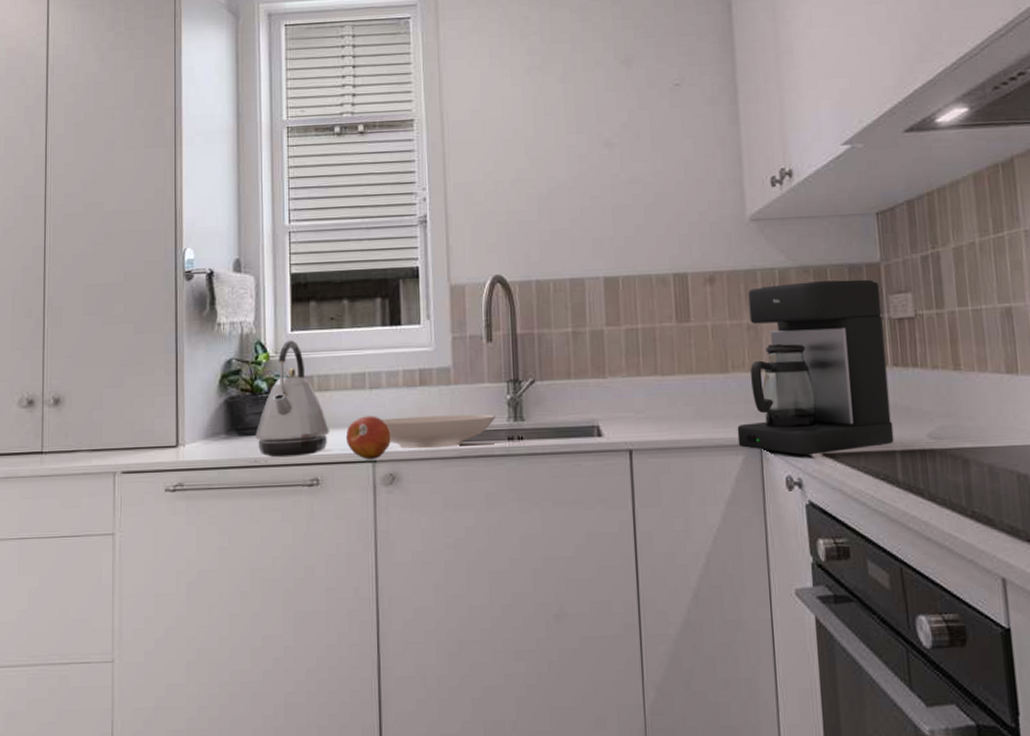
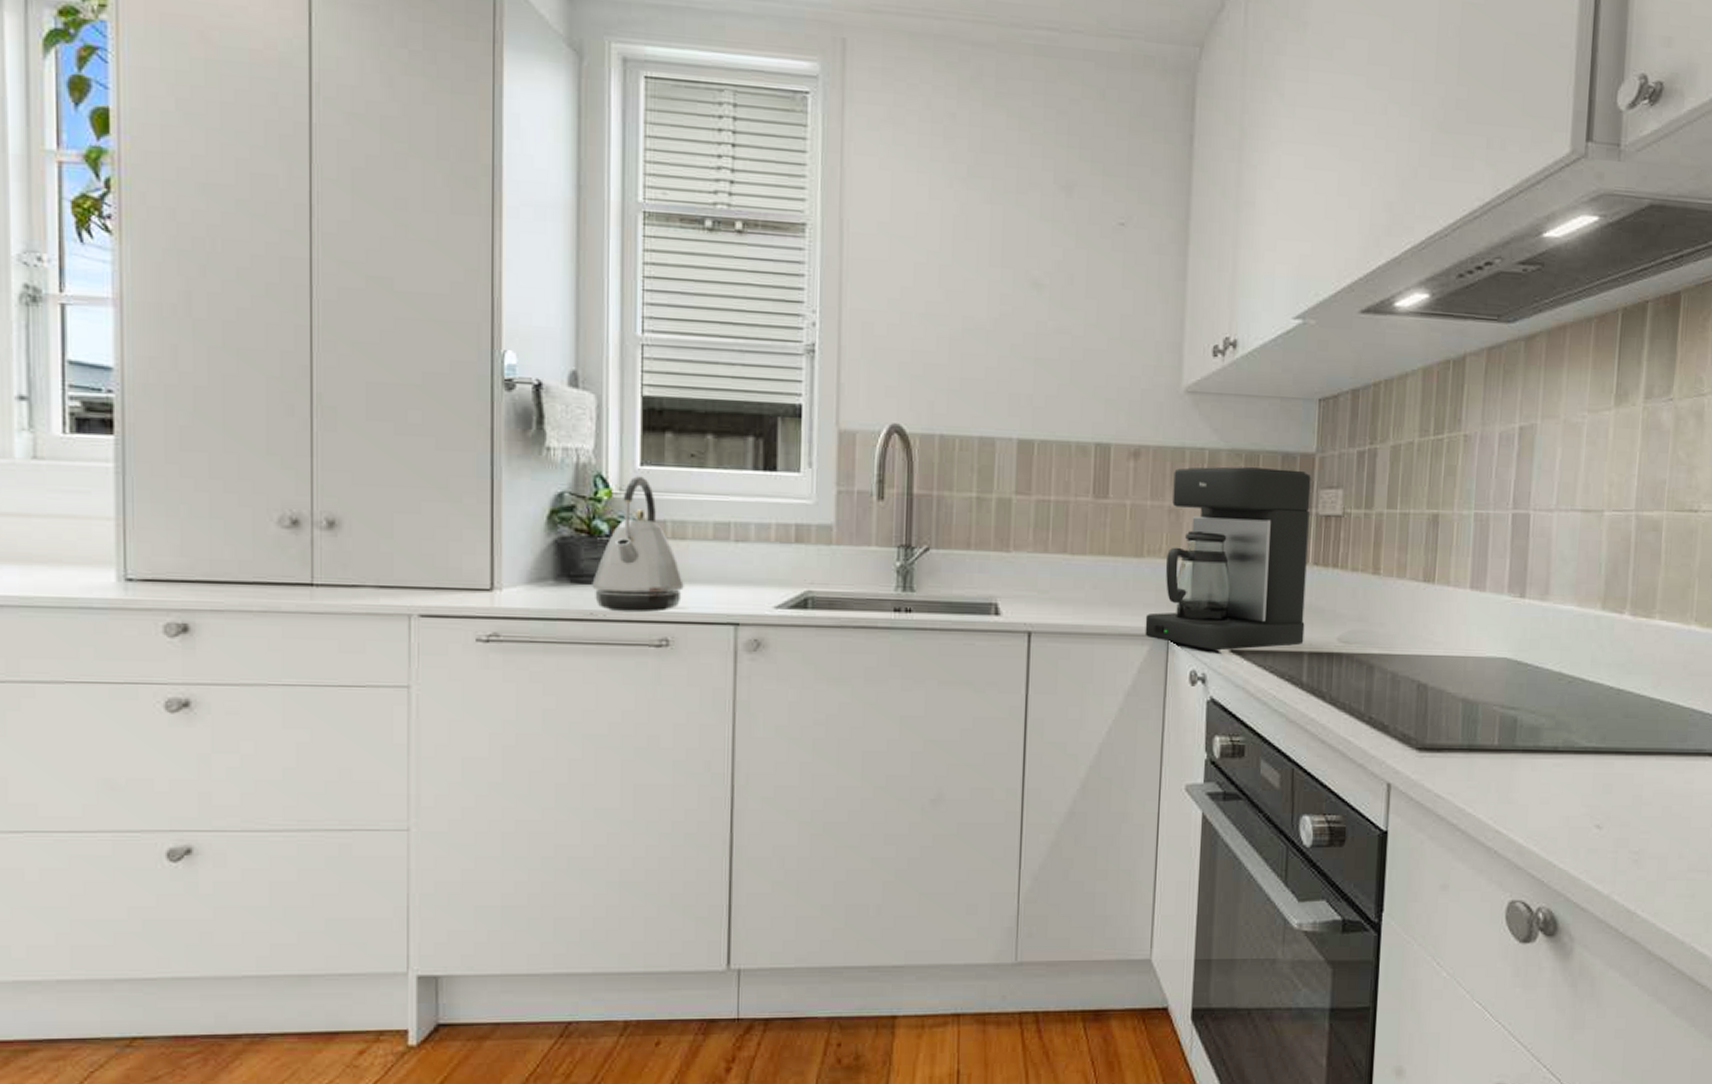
fruit: present [345,416,392,460] -> none [703,572,759,622]
bowl: present [381,414,496,449] -> none [747,576,882,615]

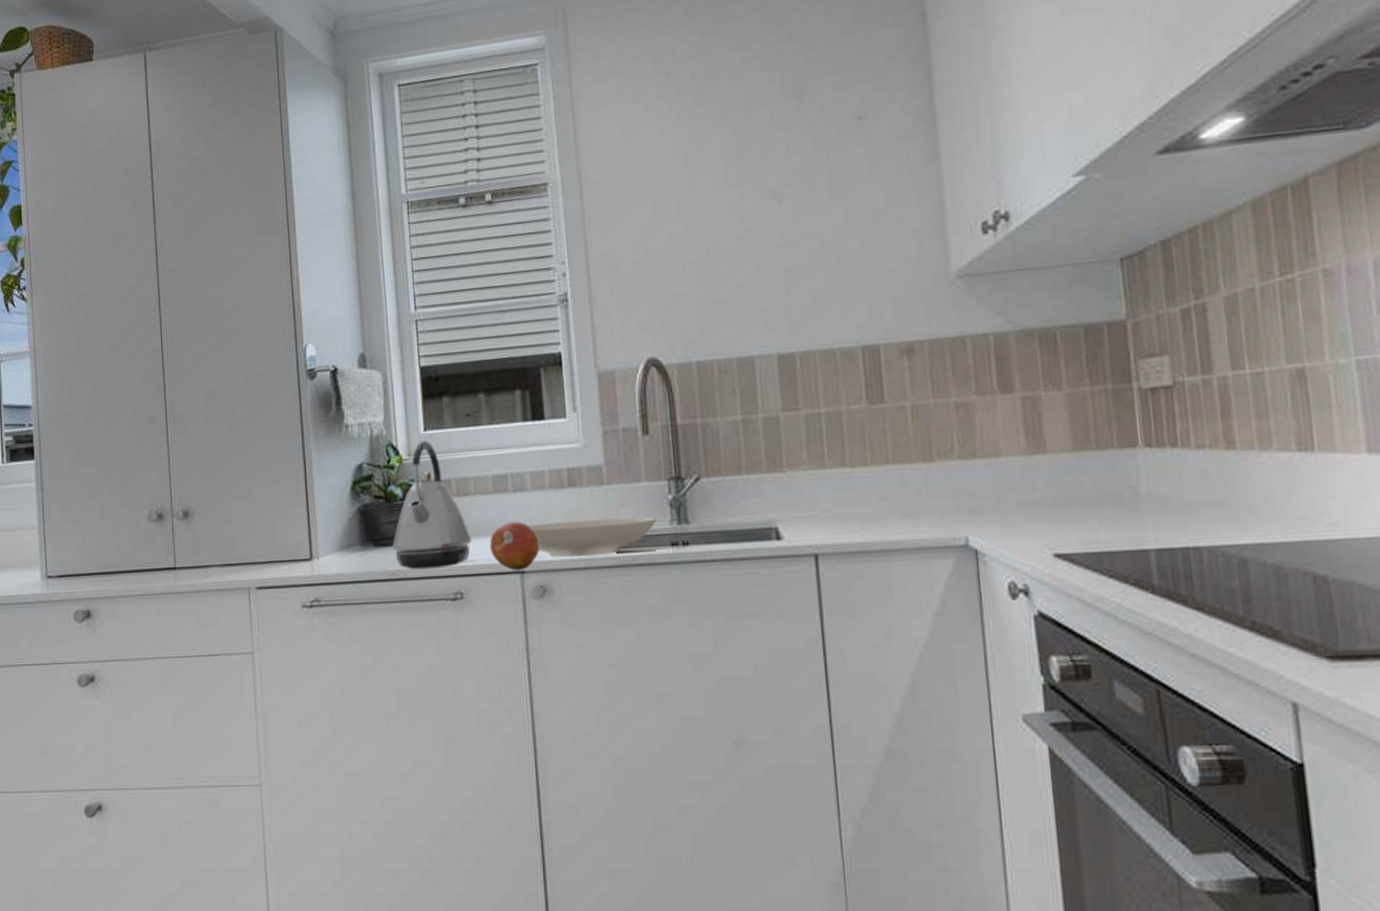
fruit: none [703,572,759,622] -> present [489,522,541,571]
bowl: none [747,576,882,615] -> present [527,517,657,558]
coffee maker: present [1145,466,1311,651] -> none [945,342,1147,558]

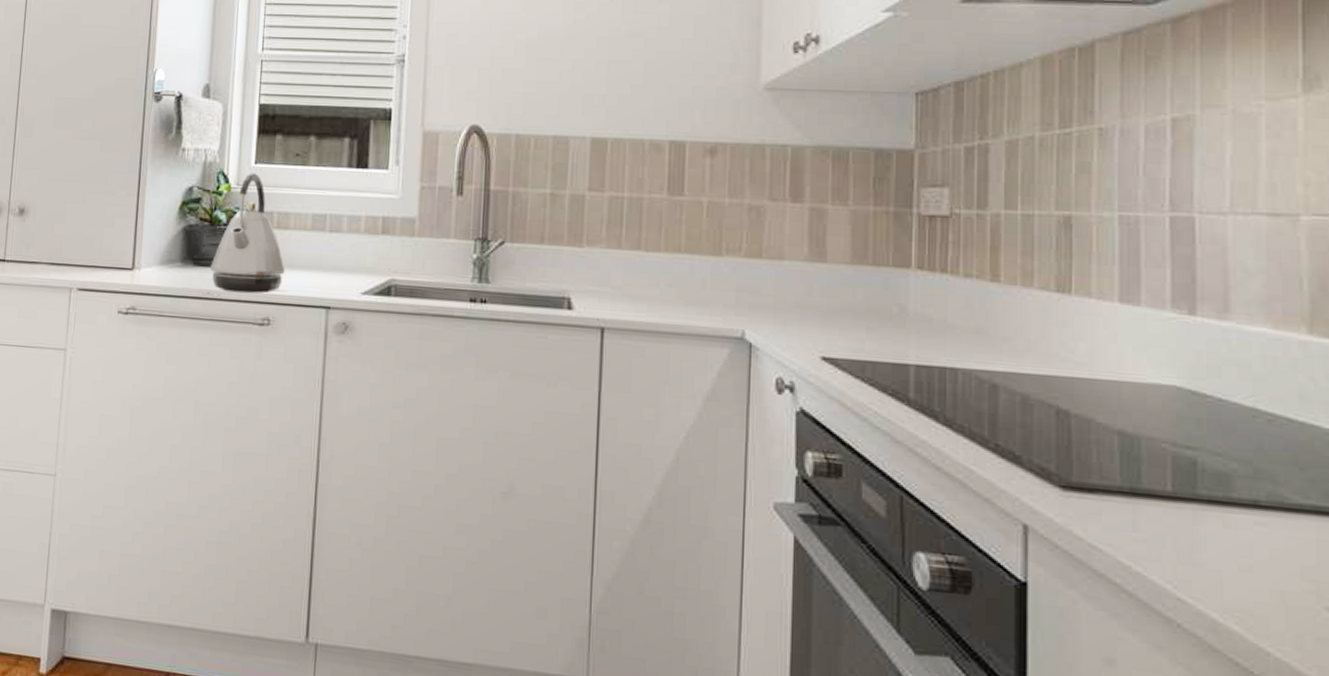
fruit: present [489,522,541,571] -> none [300,259,349,306]
bowl: present [527,517,657,558] -> none [338,264,460,302]

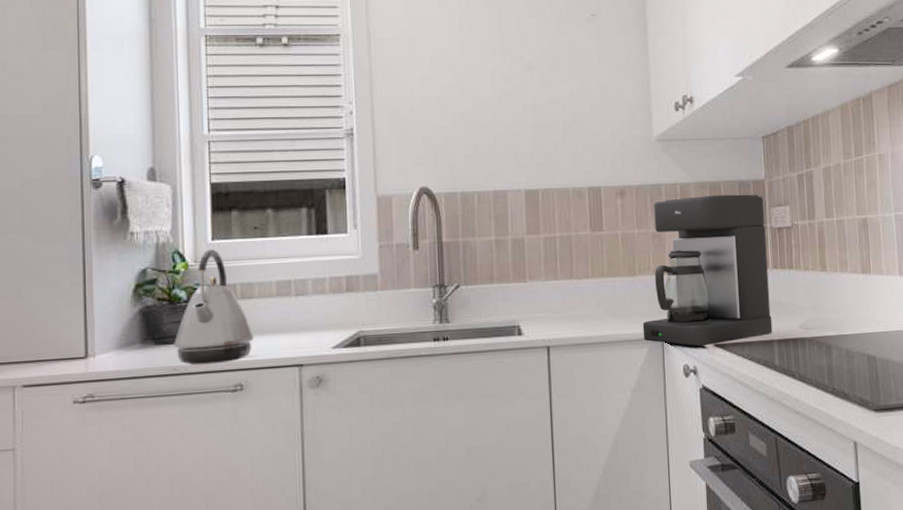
coffee maker: none [724,163,910,358] -> present [642,194,773,347]

